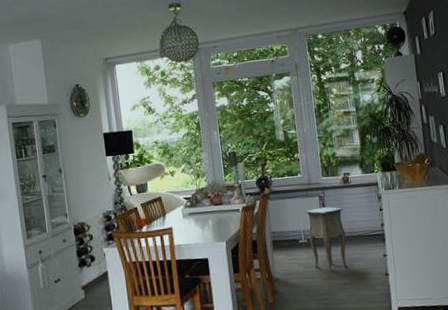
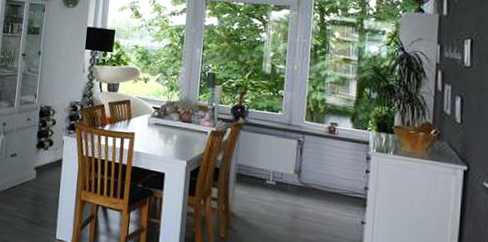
side table: present [306,207,352,272] -> none [277,151,323,223]

